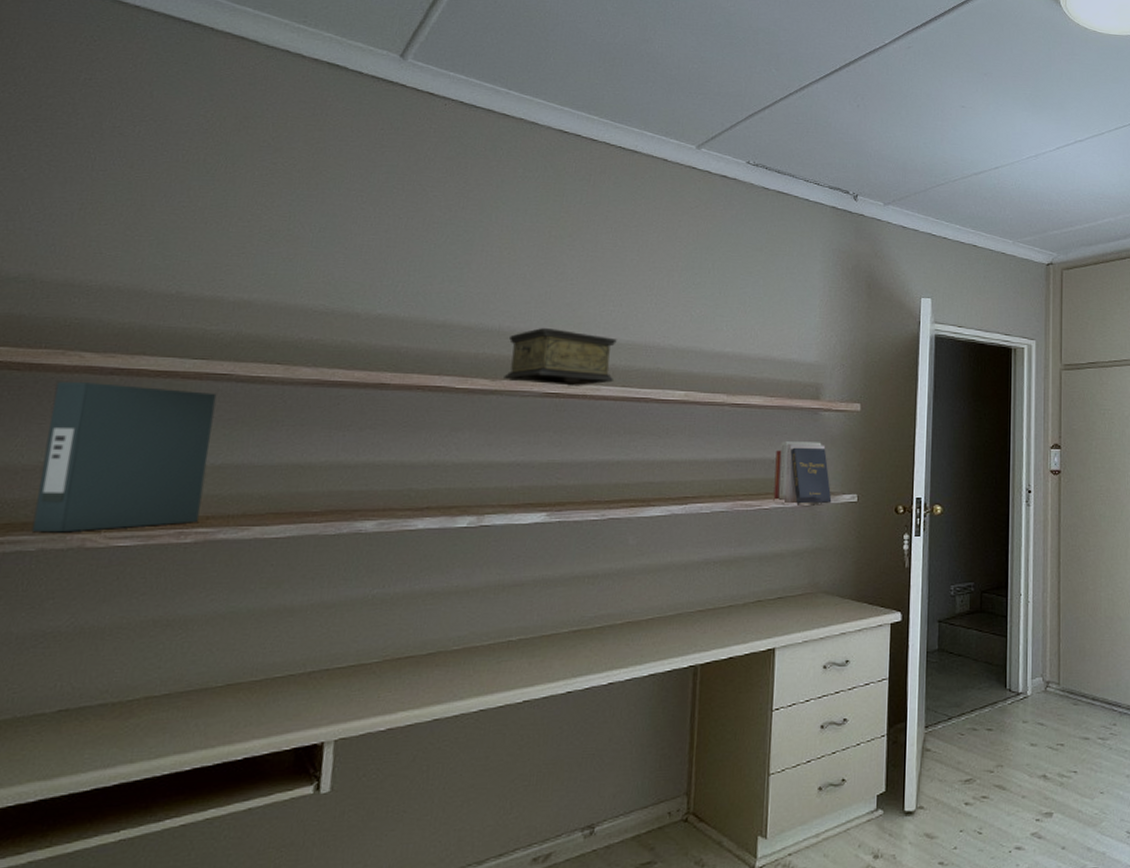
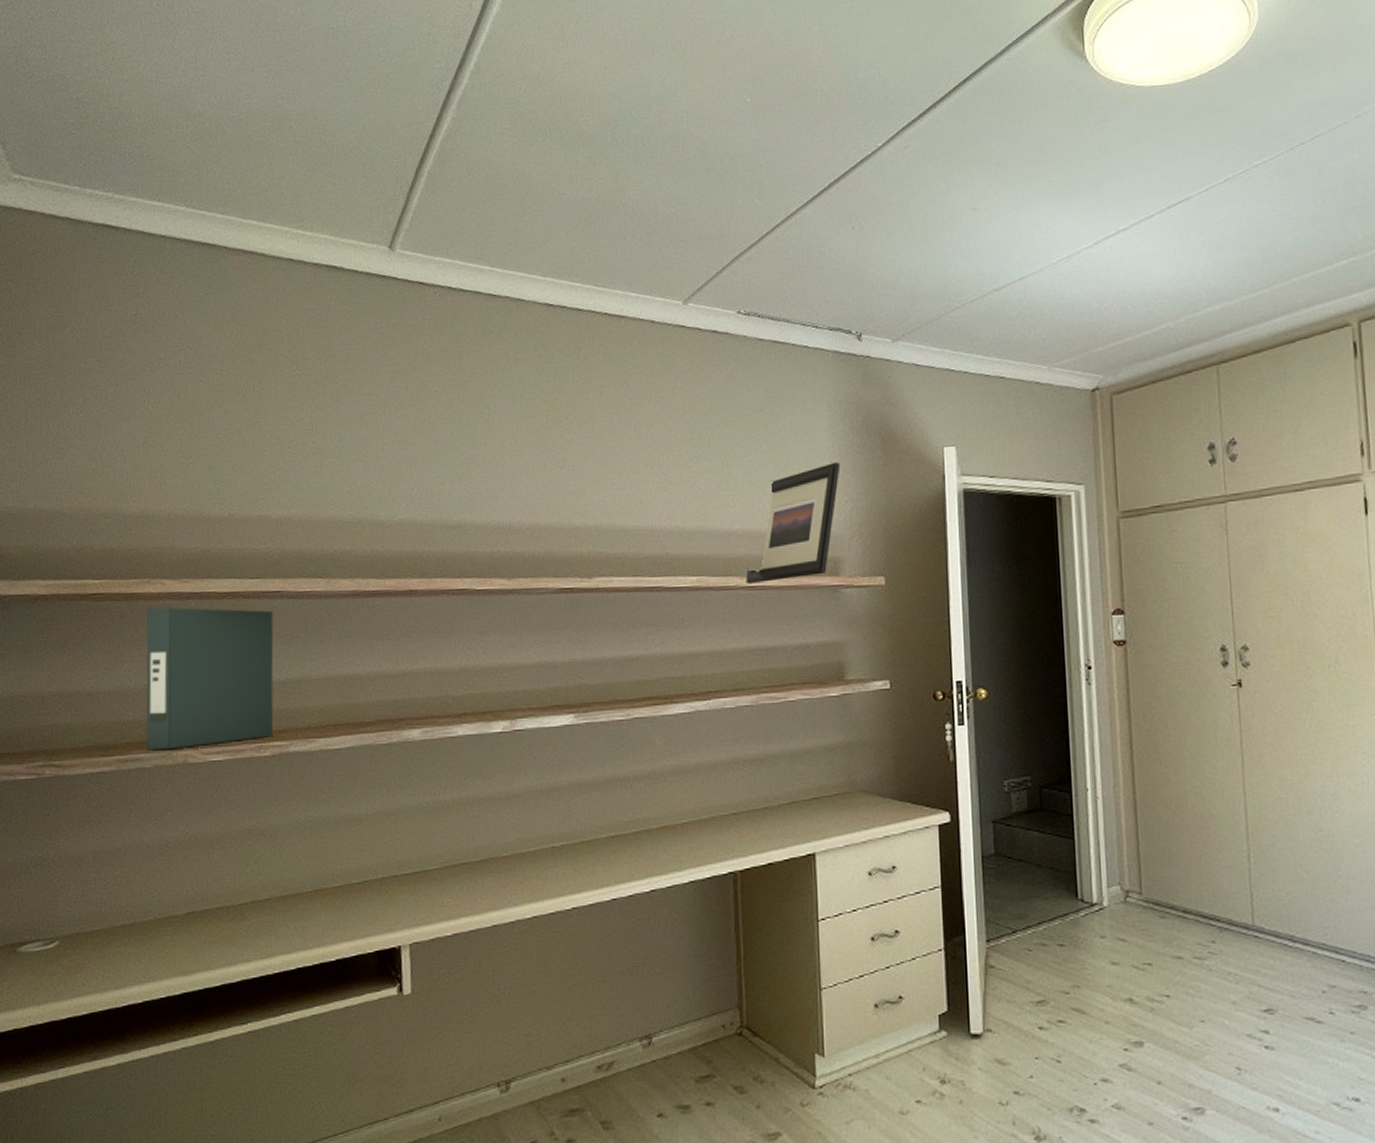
decorative box: present [504,327,617,386] -> none [519,518,625,580]
picture frame: none [732,301,829,402] -> present [746,461,841,585]
books: present [773,440,832,506] -> none [797,623,862,696]

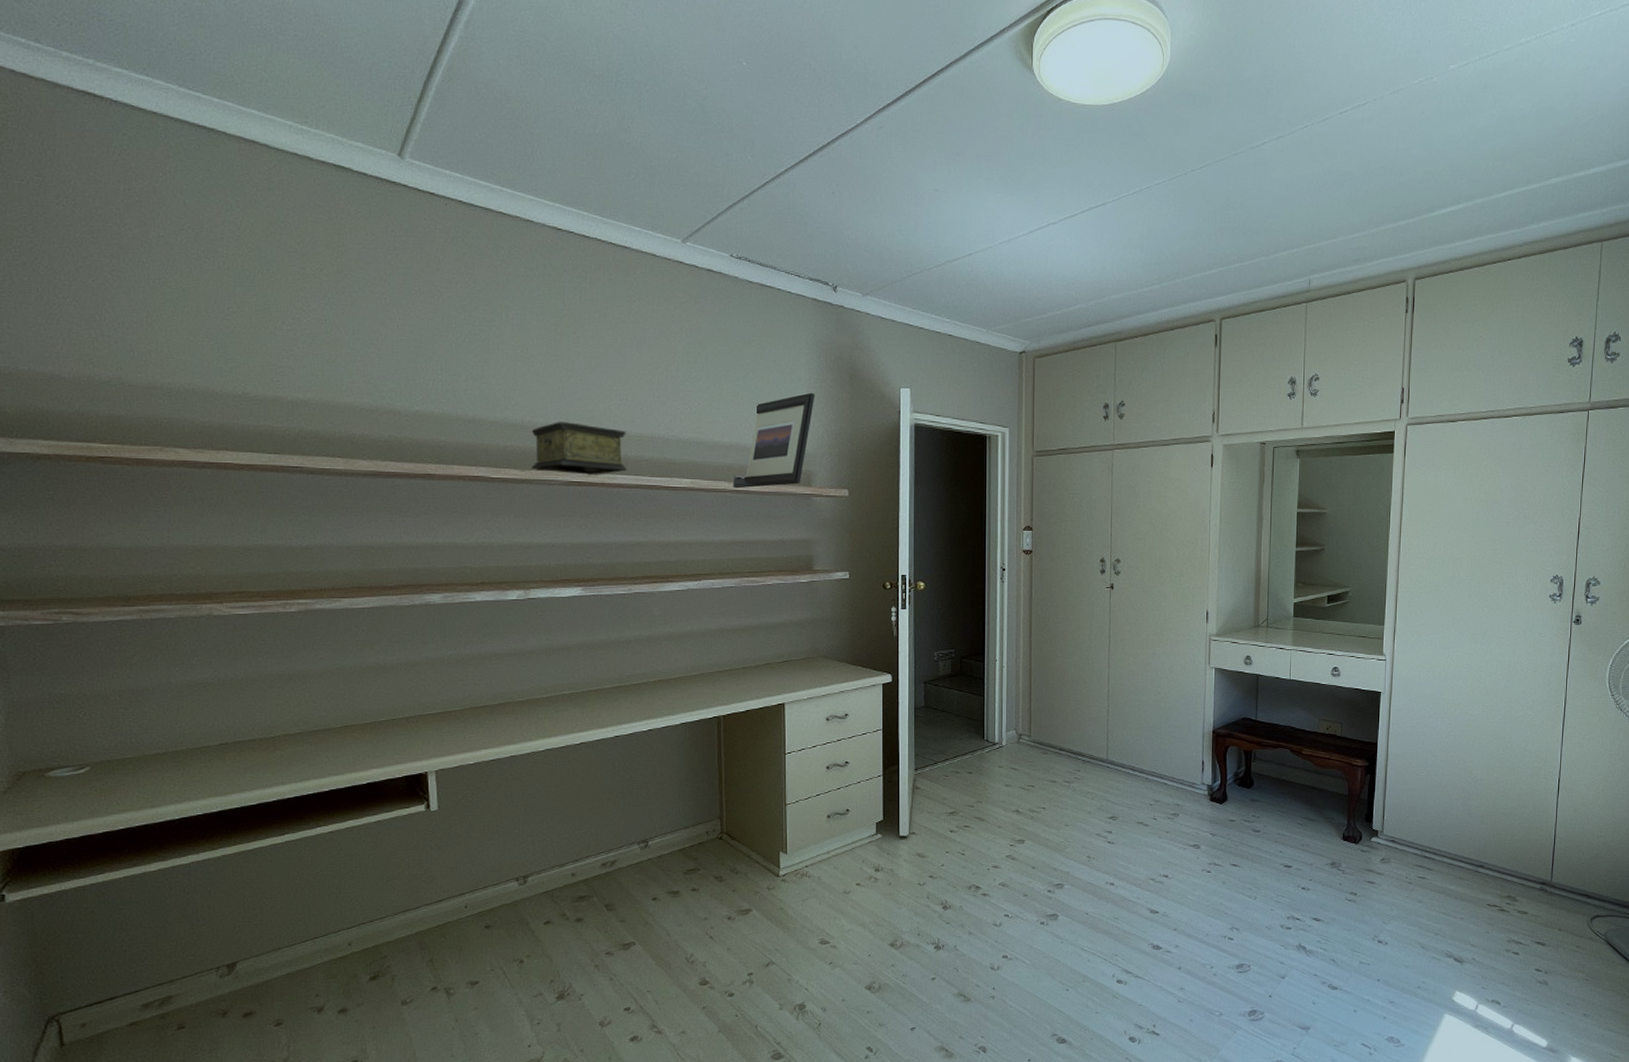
binder: present [146,607,274,751] -> none [161,475,297,603]
decorative box: none [519,518,625,580] -> present [531,421,628,475]

